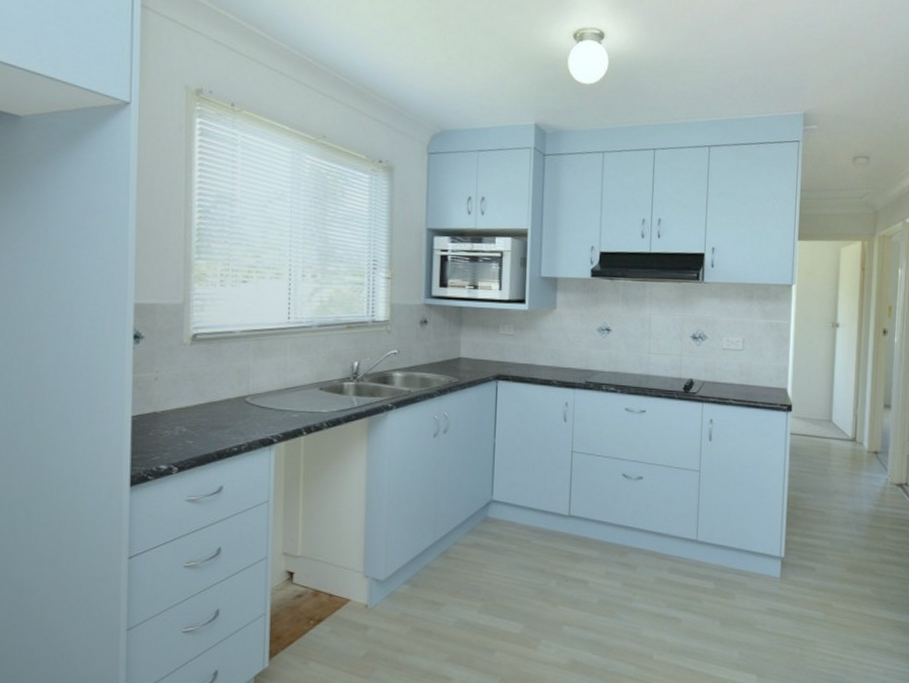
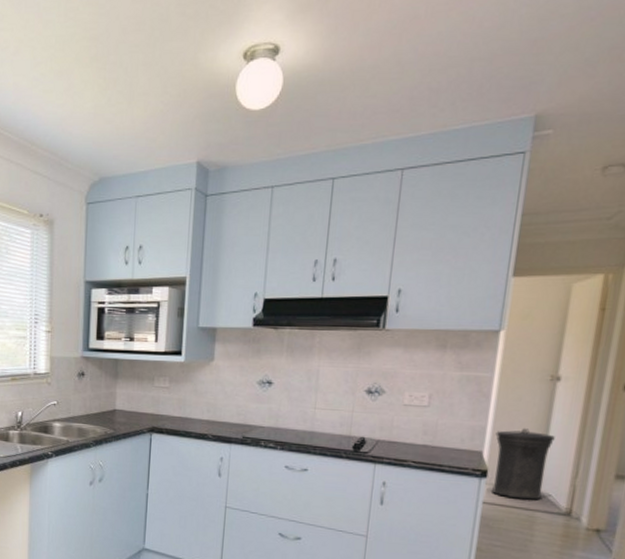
trash can: none [796,367,839,429] -> present [492,428,555,500]

